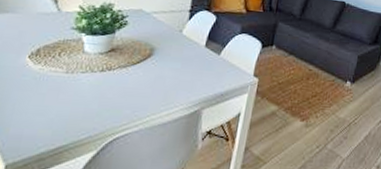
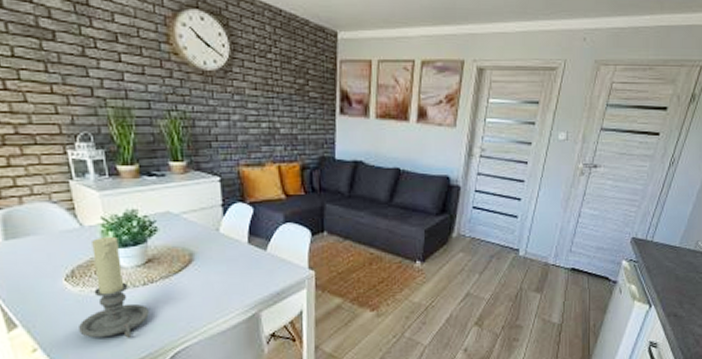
candle holder: none [27,23,100,119] -> present [79,236,149,339]

